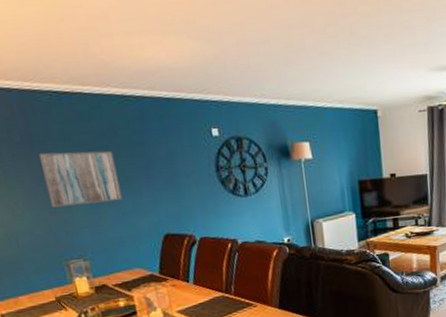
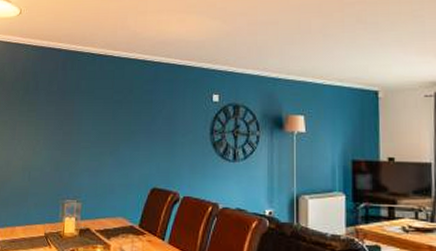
wall art: present [38,151,123,208] -> none [64,102,125,150]

